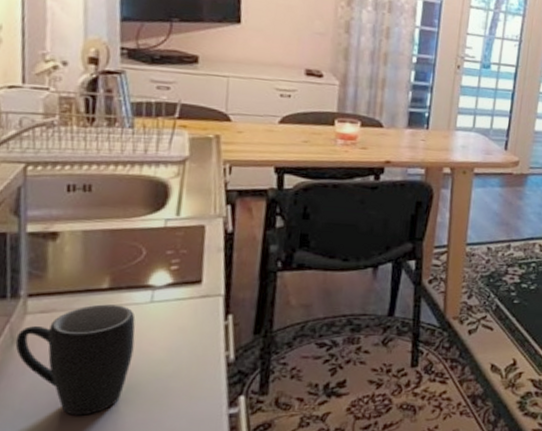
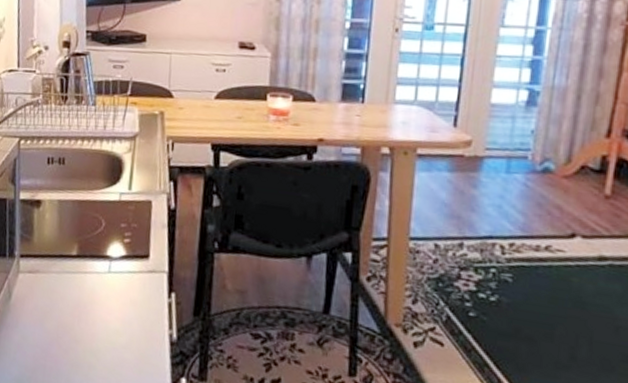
mug: present [15,304,136,416] -> none [11,269,97,373]

